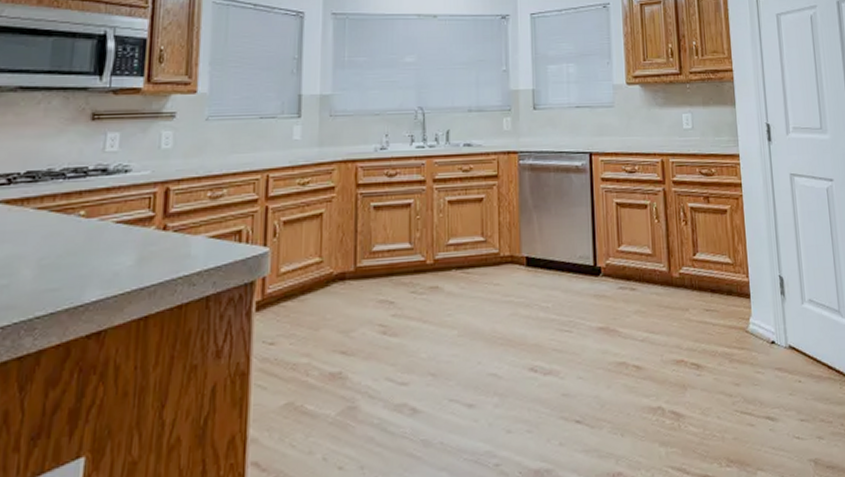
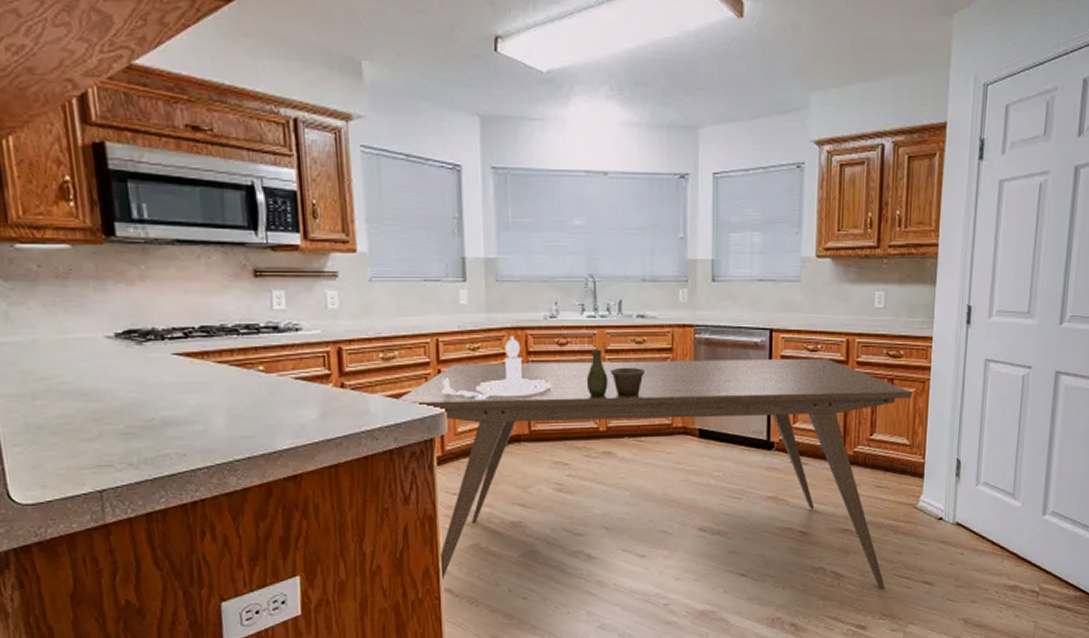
dining table: none [219,178,728,452] -> present [396,358,913,588]
candlestick: none [267,168,380,238] -> present [441,335,552,401]
vase: none [414,178,471,229] -> present [586,349,644,397]

